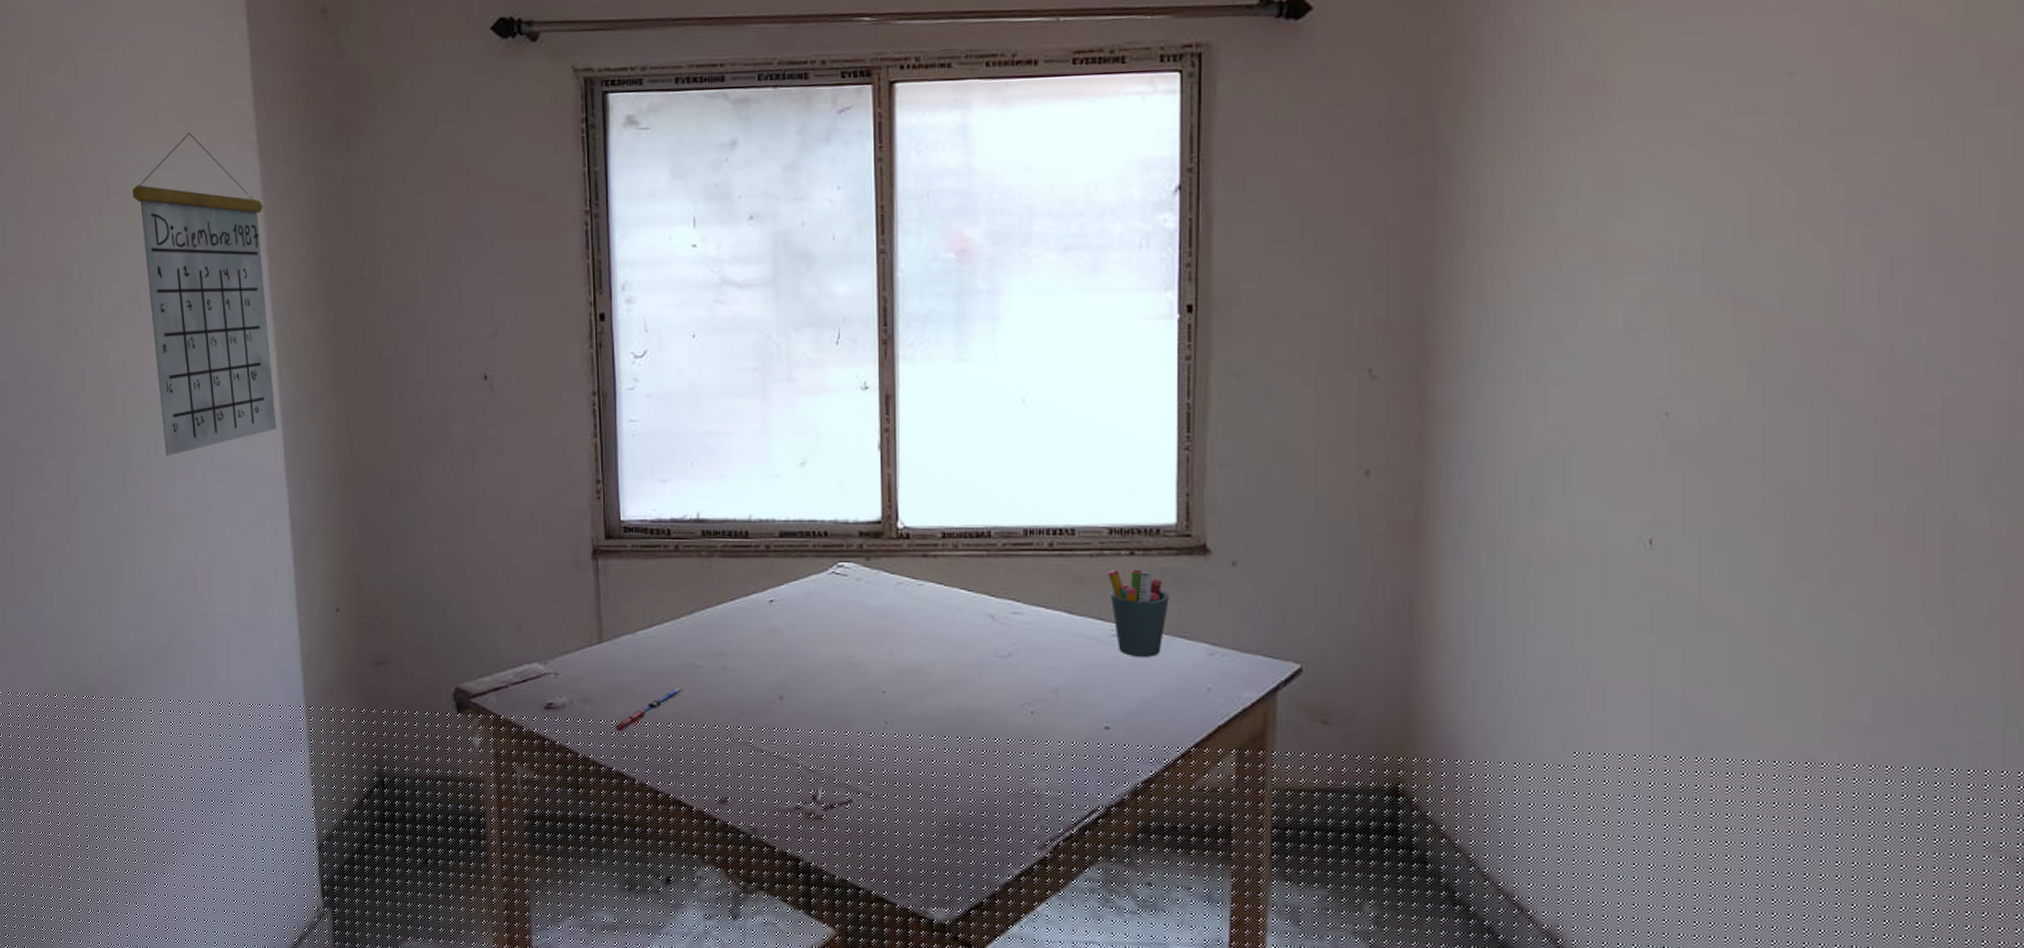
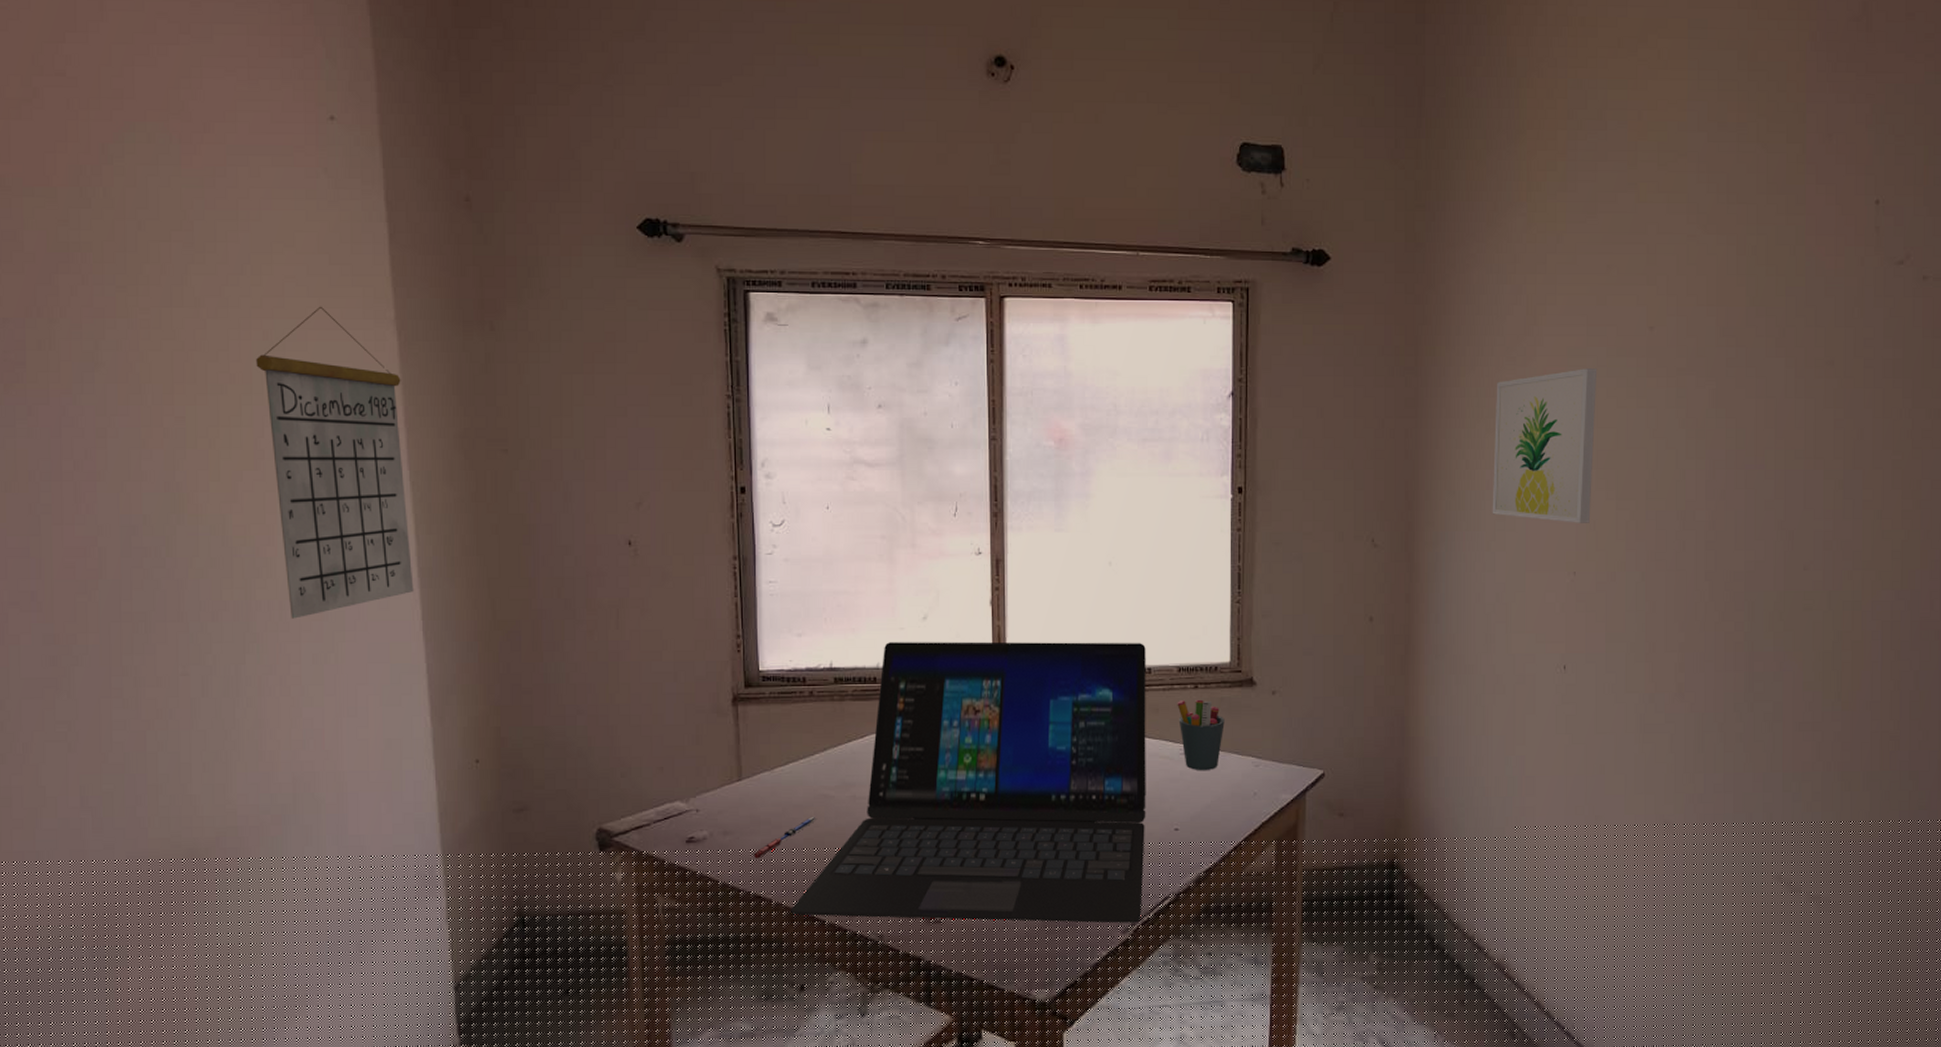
laptop: none [655,491,1069,839] -> present [791,641,1146,923]
wall art: none [1542,134,1705,347] -> present [1492,368,1598,523]

